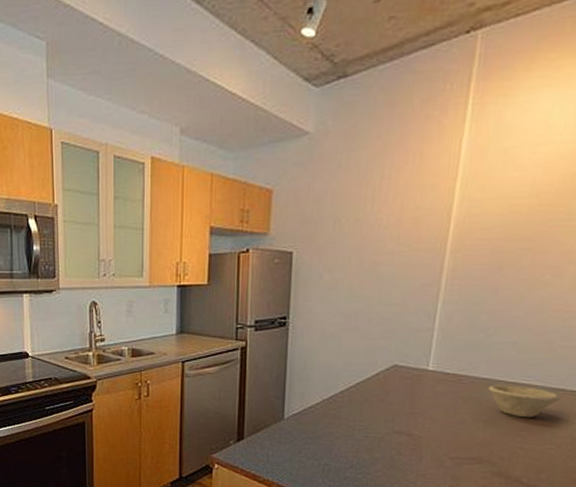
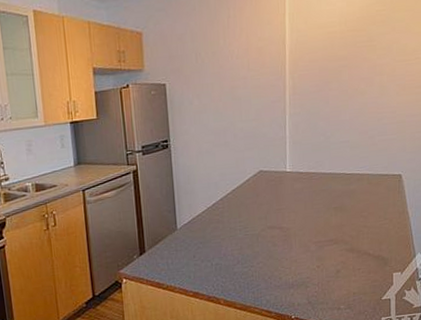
bowl: present [487,384,561,418] -> none [333,175,387,202]

